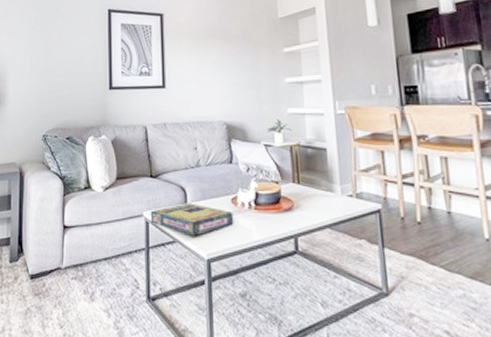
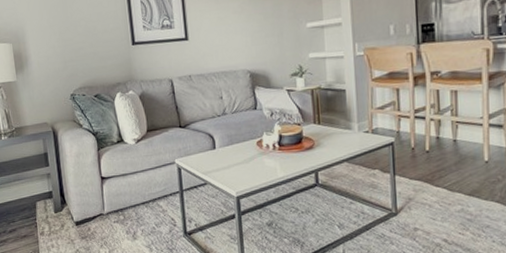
video game box: present [150,203,234,236] -> none [181,148,260,177]

